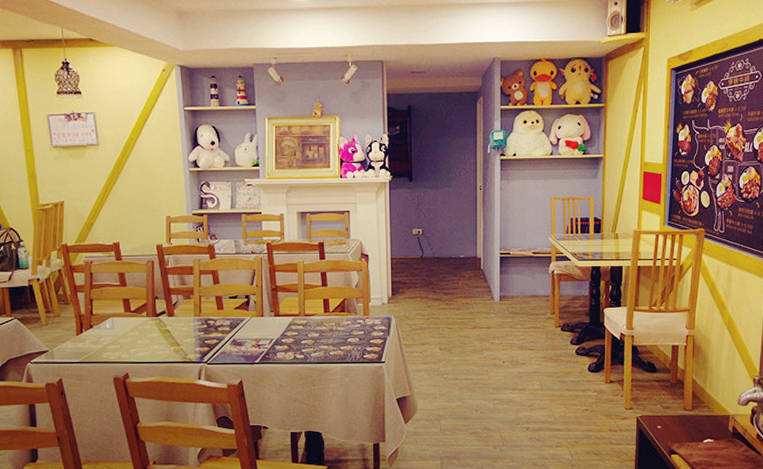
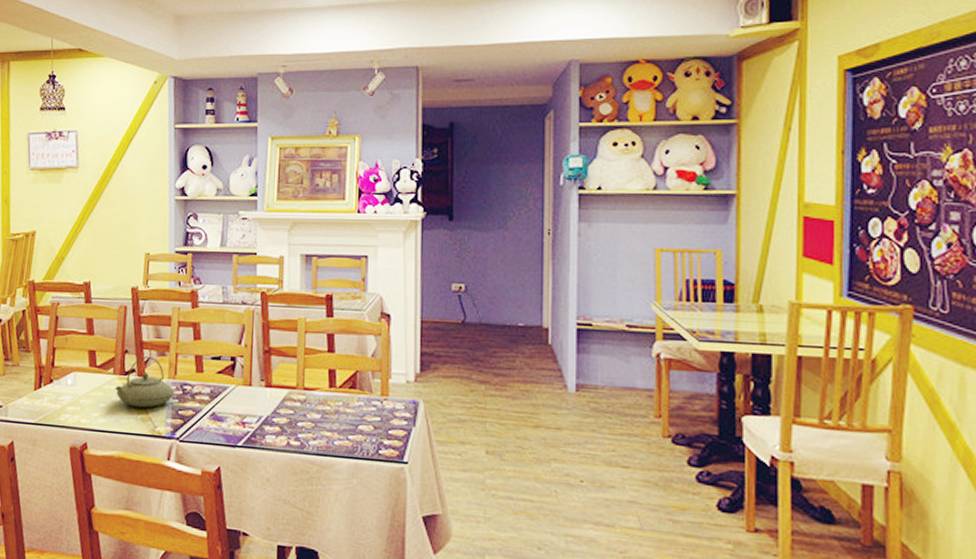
teapot: none [149,300,201,341] -> present [115,357,175,408]

